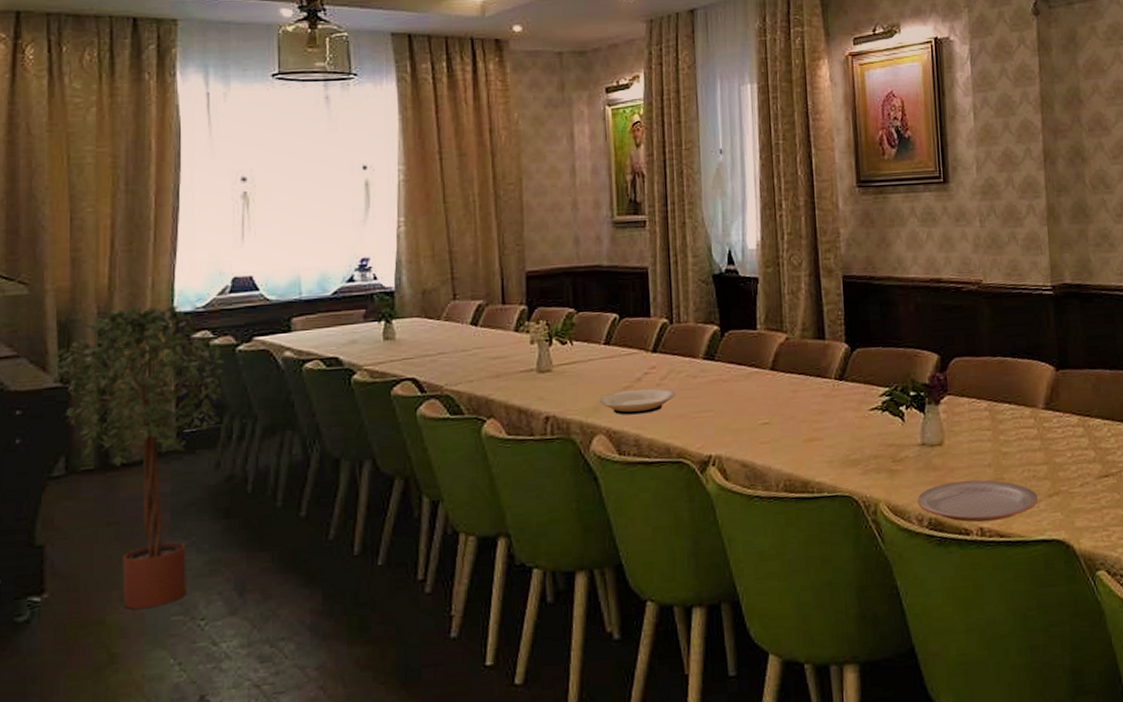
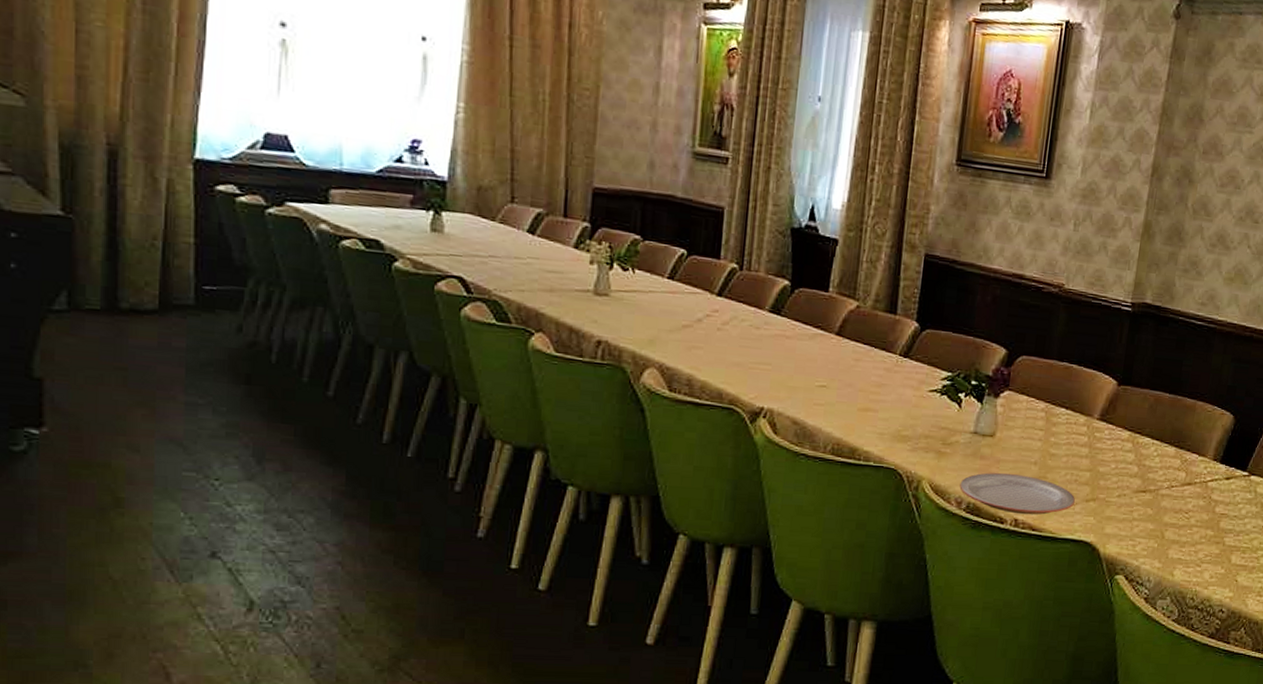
potted tree: present [48,304,231,610] -> none [48,141,258,460]
plate: present [598,388,676,415] -> none [654,329,736,356]

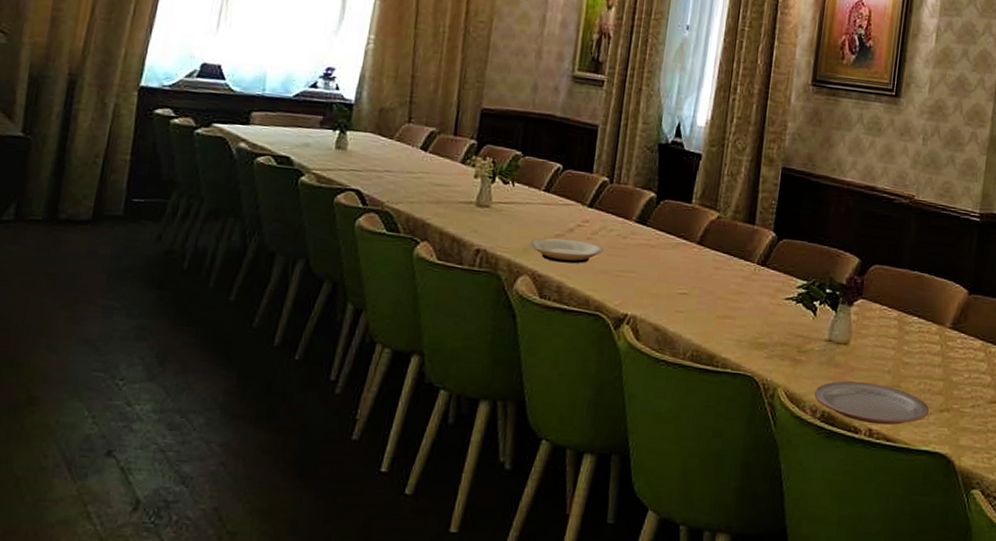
plate: none [654,329,736,356] -> present [529,238,604,264]

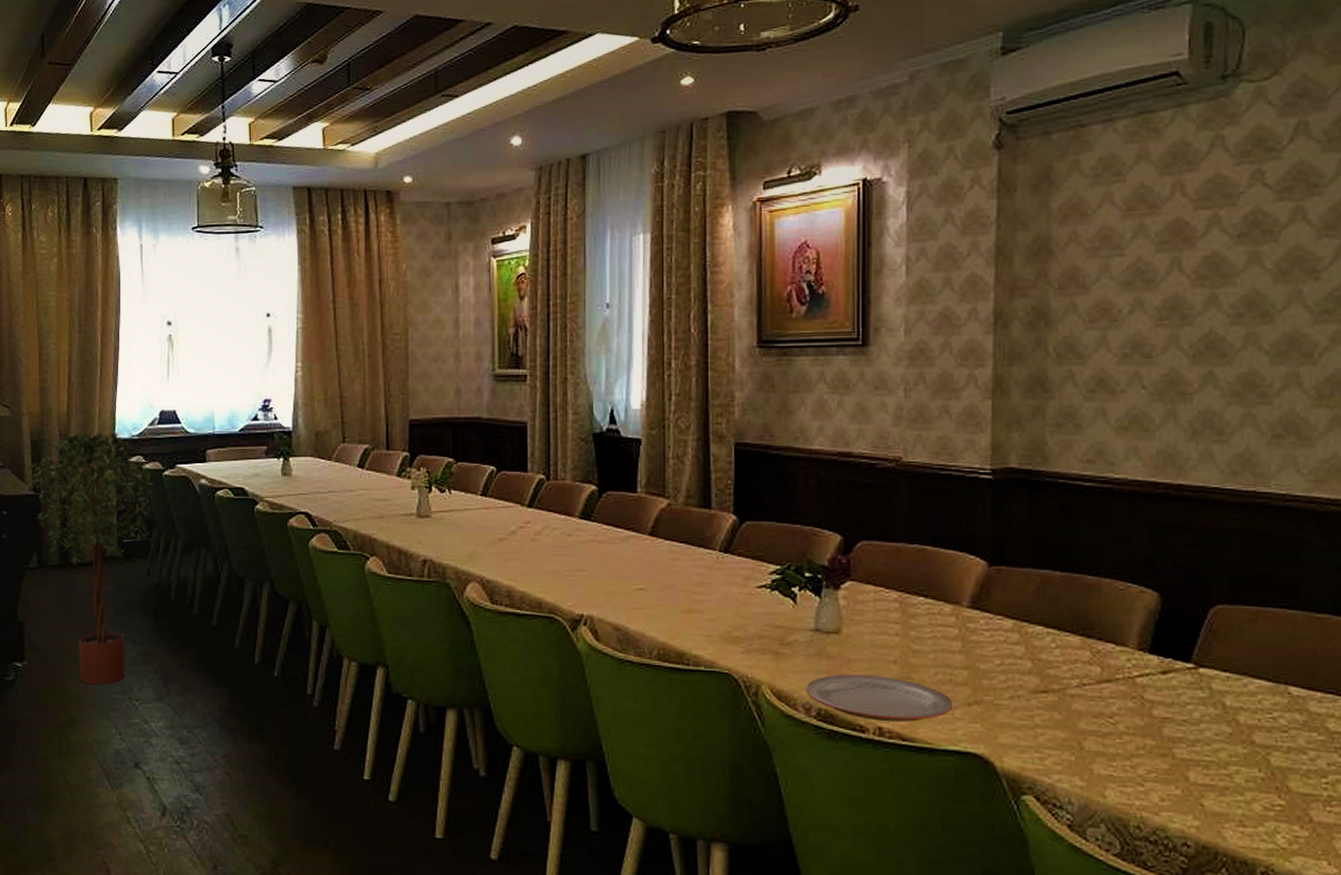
potted tree: none [14,72,183,360] -> present [25,429,159,685]
plate: present [529,238,604,264] -> none [473,542,550,567]

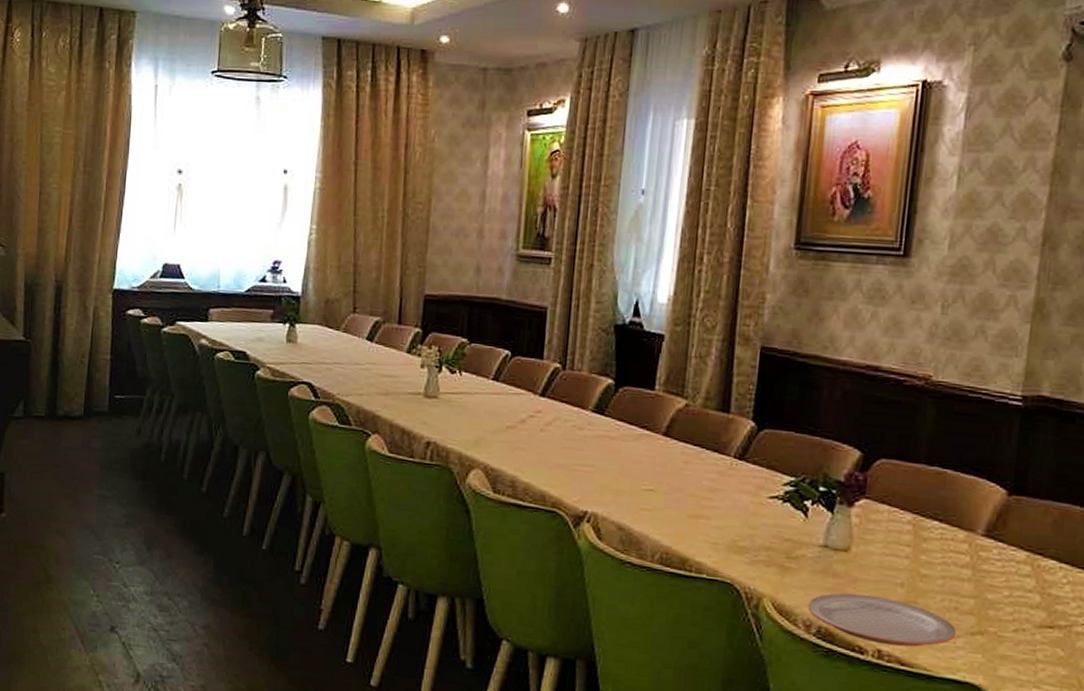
potted tree: present [25,429,159,685] -> none [16,277,155,544]

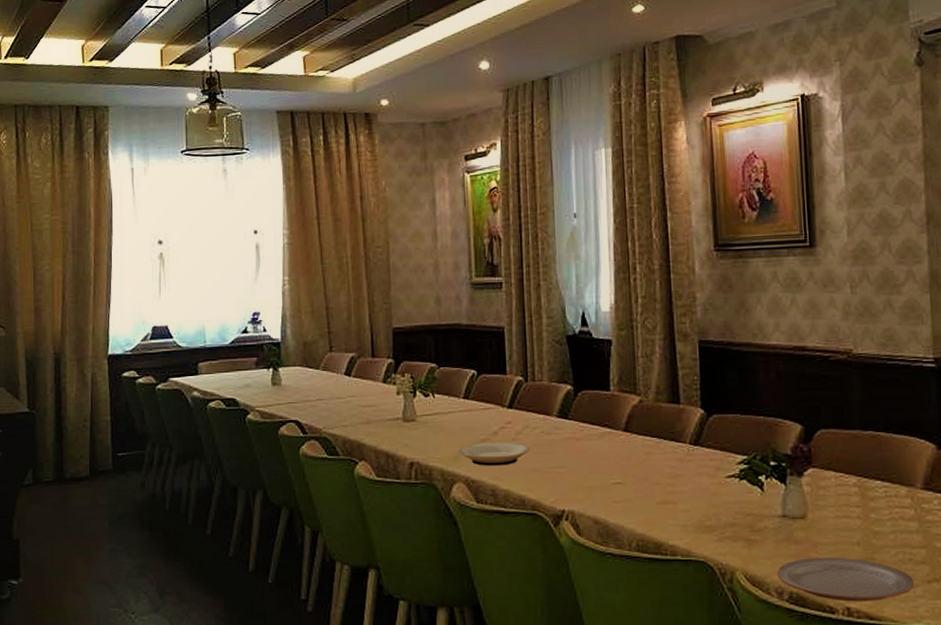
plate: none [479,430,560,457] -> present [457,442,531,466]

